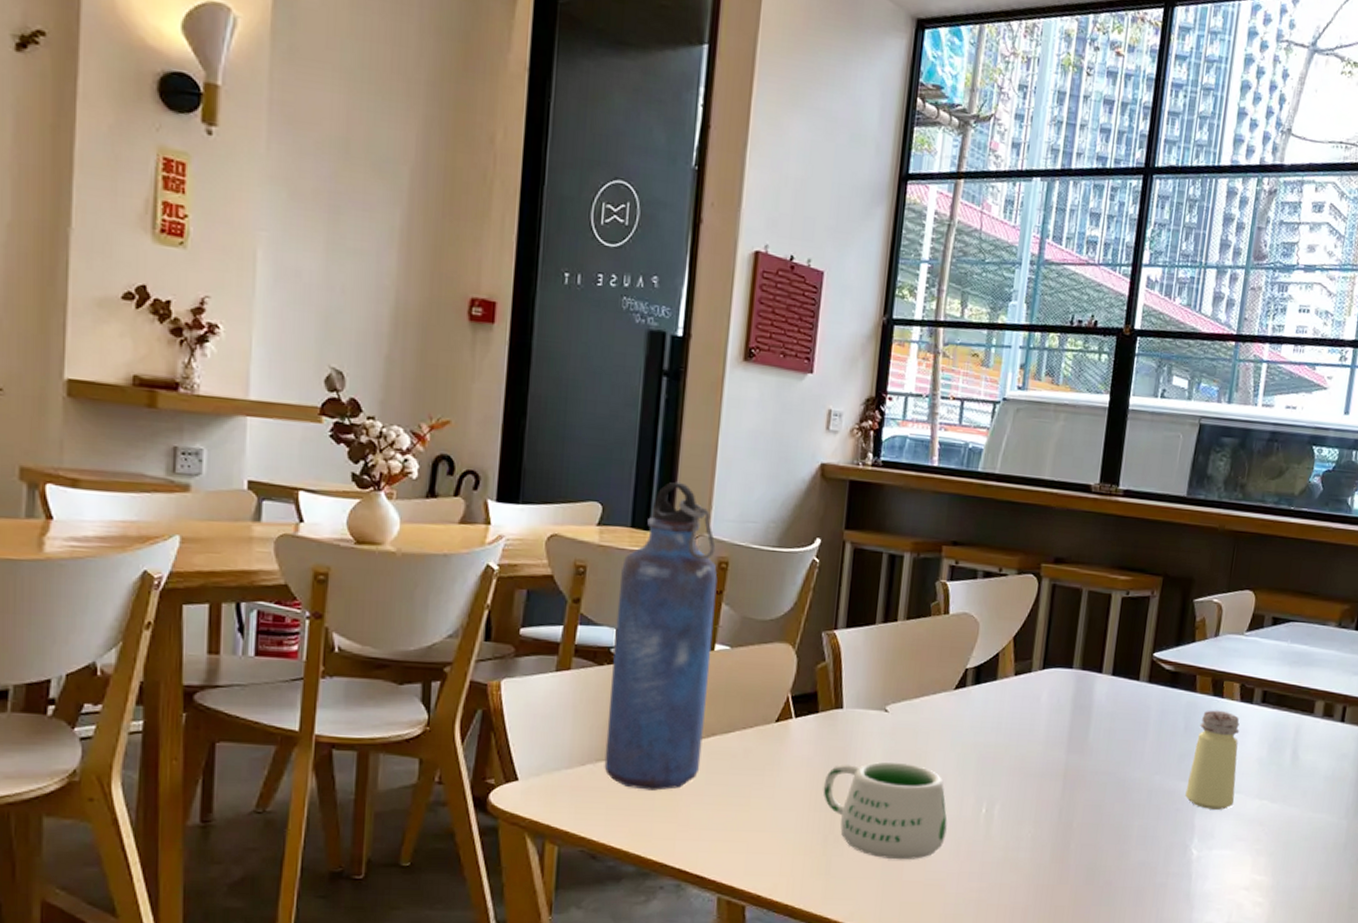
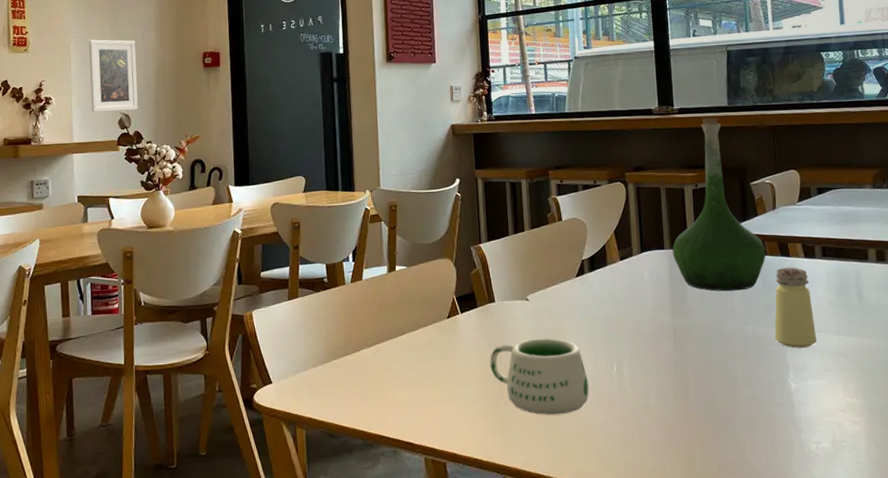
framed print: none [282,246,365,367] -> present [89,39,138,112]
water bottle: present [604,481,718,791] -> none [324,153,398,381]
vase: none [1081,507,1196,732] -> present [672,117,766,292]

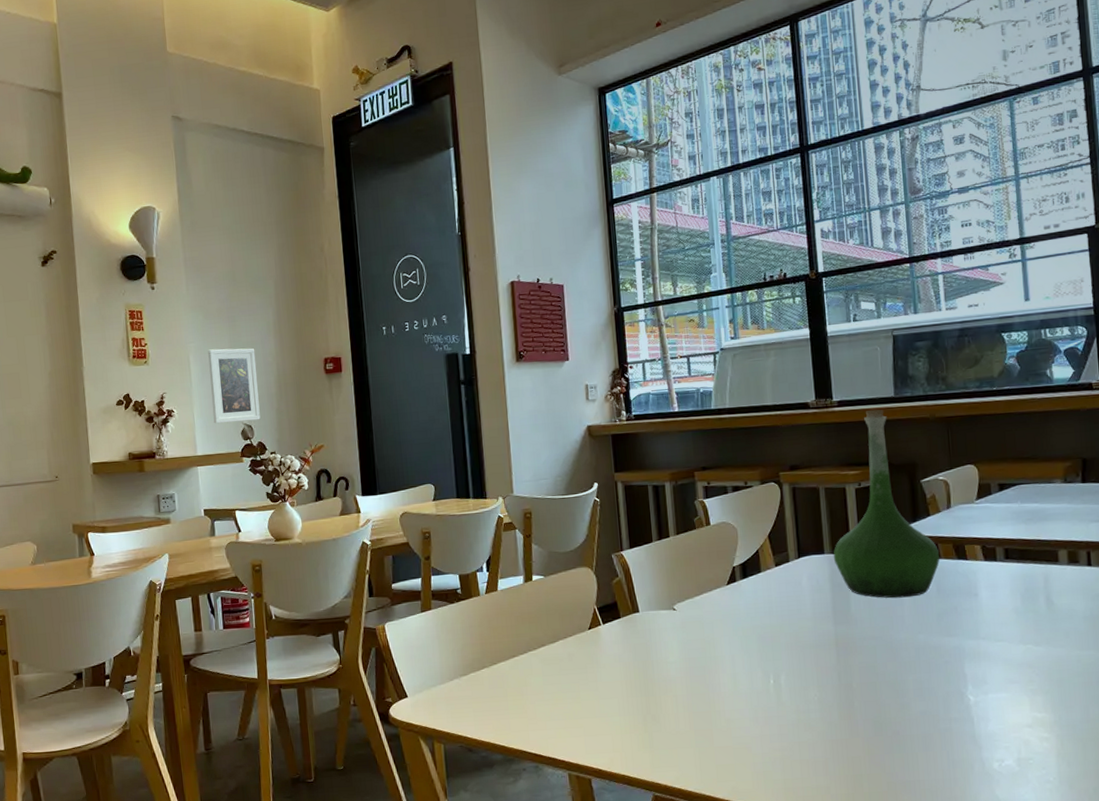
mug: present [490,338,589,415] -> none [635,650,744,730]
saltshaker: present [774,267,817,348] -> none [950,571,1000,659]

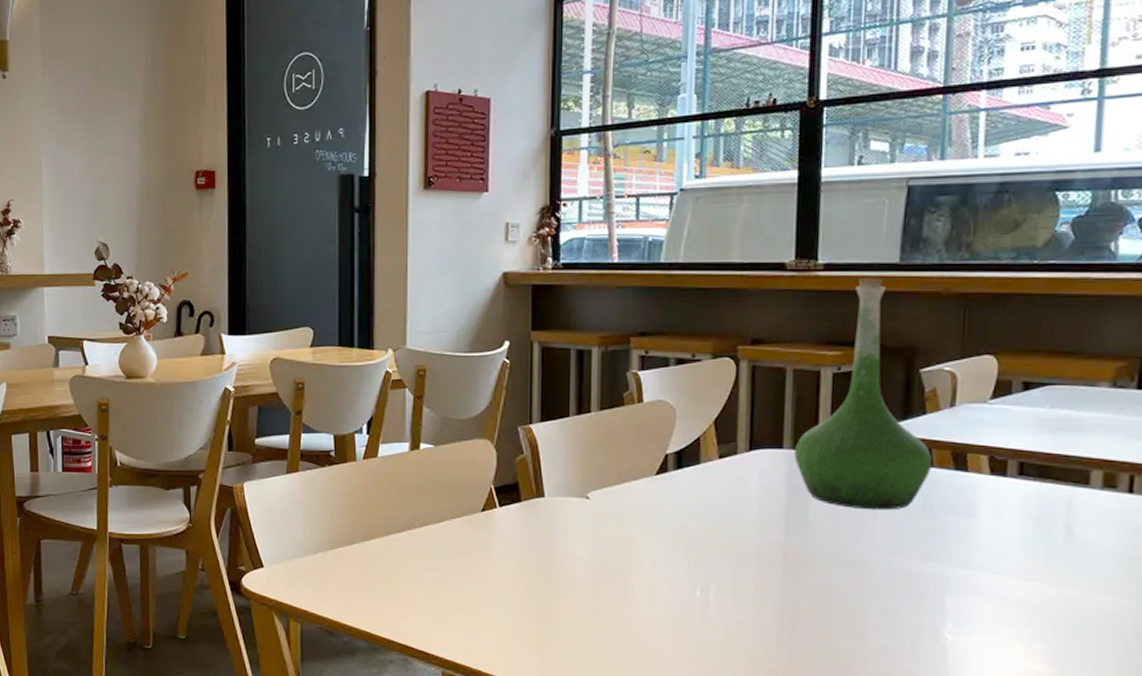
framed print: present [208,348,261,424] -> none [62,152,118,239]

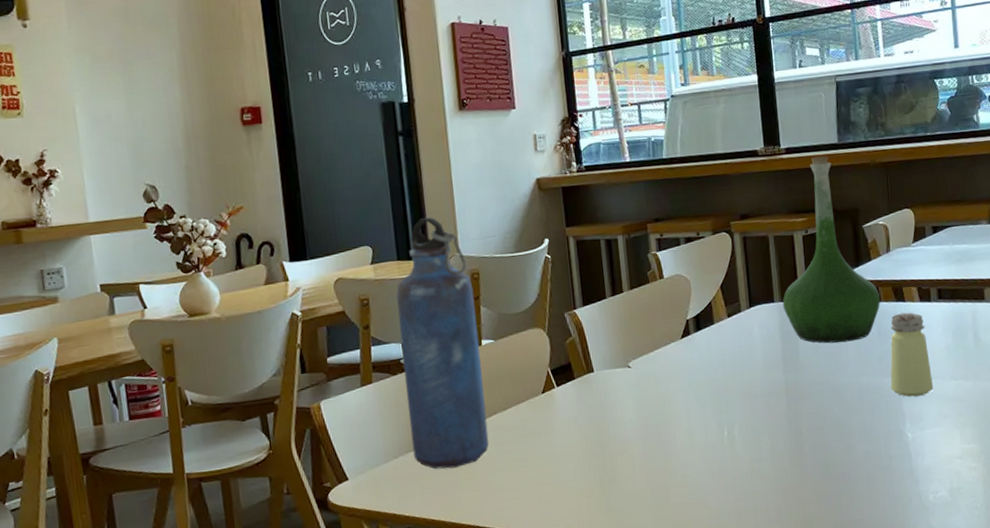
water bottle: none [332,302,417,575] -> present [396,216,490,469]
saltshaker: none [931,485,995,592] -> present [890,312,934,397]

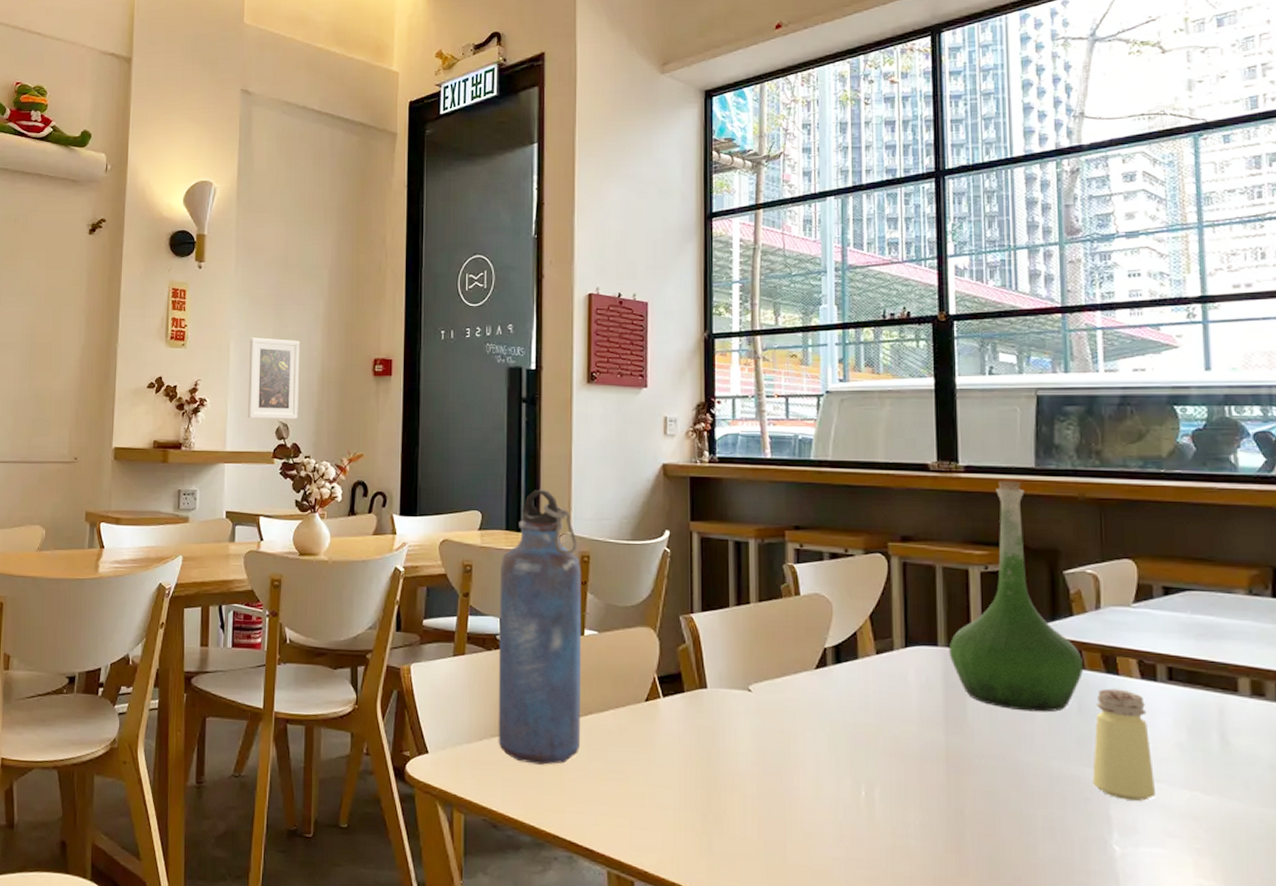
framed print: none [98,96,166,185] -> present [247,337,300,419]

